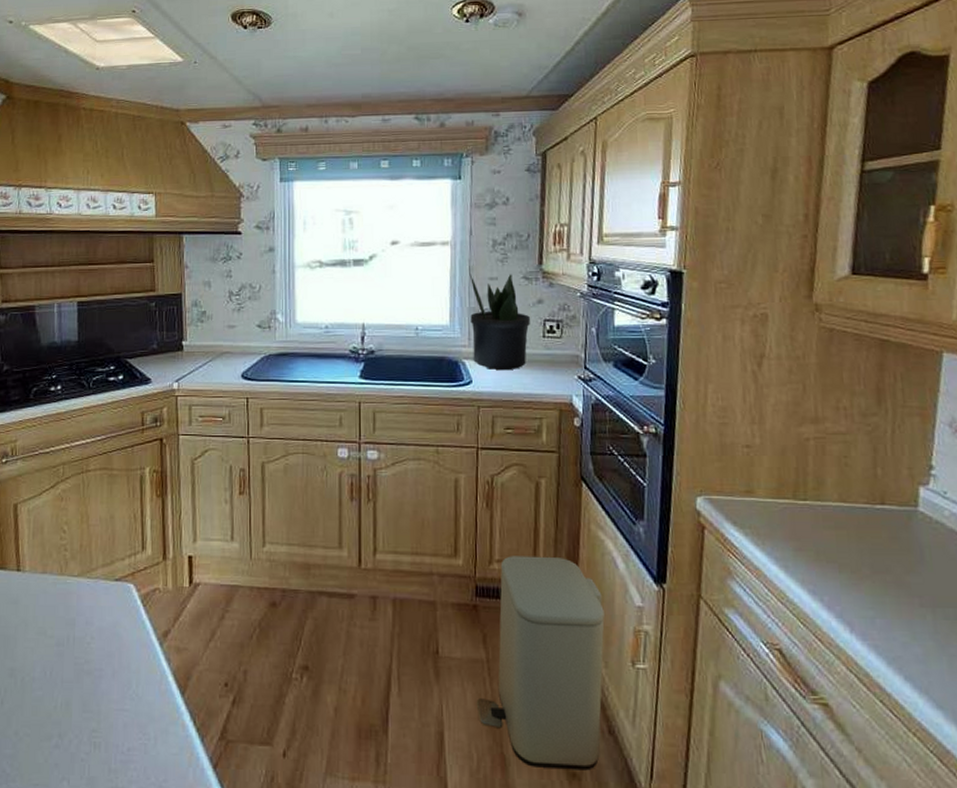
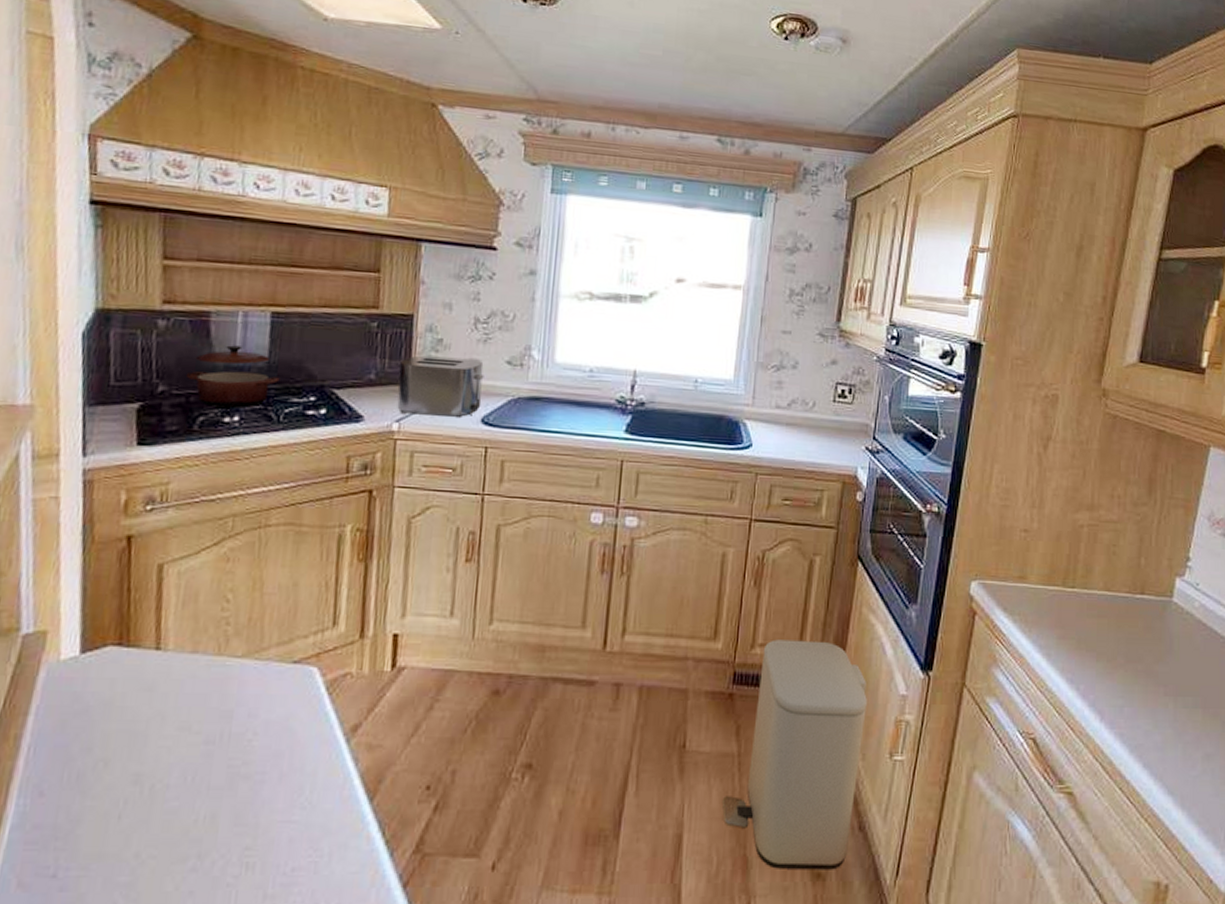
saucepan: none [21,330,88,379] -> present [185,345,280,408]
toaster: none [174,325,241,376] -> present [397,355,484,419]
planter: present [469,273,531,369] -> none [755,324,823,435]

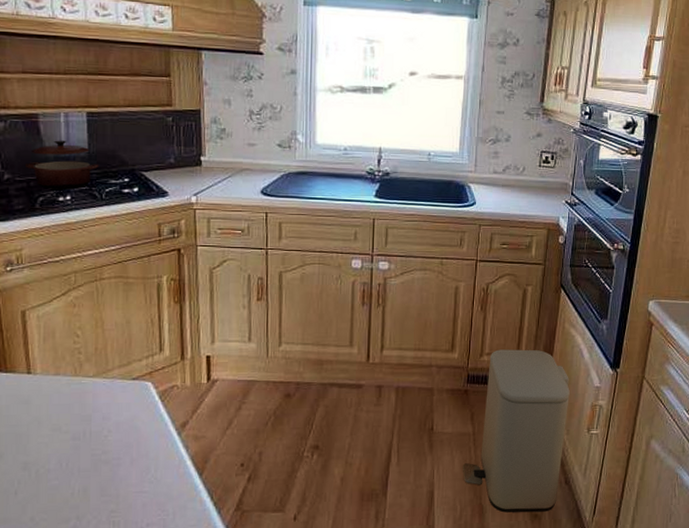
toaster: present [397,355,484,419] -> none [193,142,261,191]

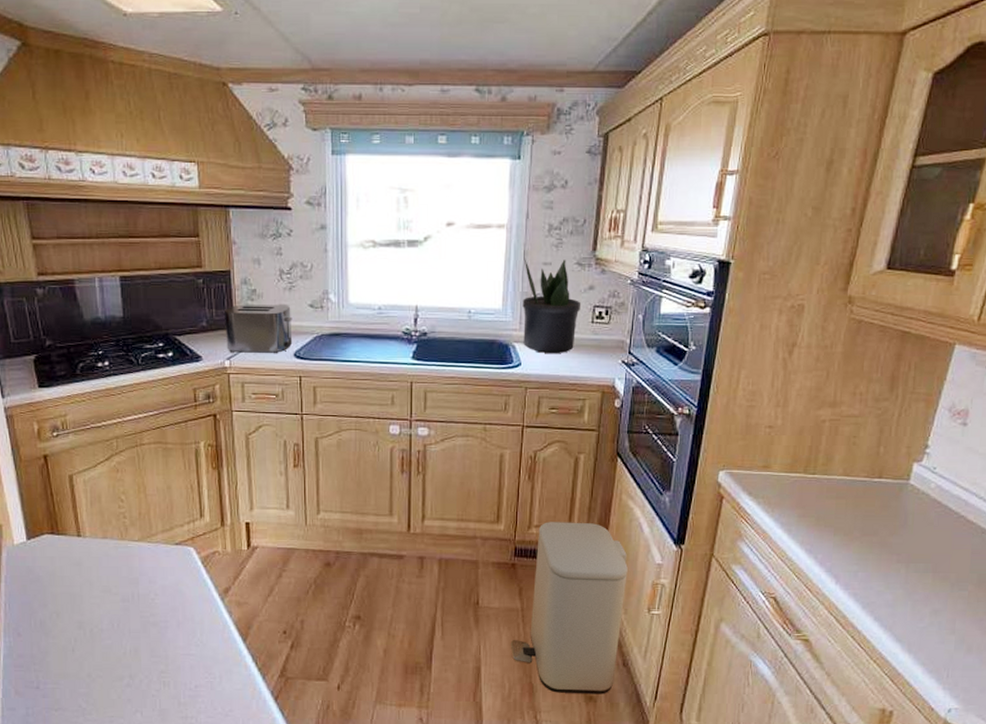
saucepan: present [24,140,99,190] -> none [64,305,134,355]
toaster: none [193,142,261,191] -> present [225,304,293,354]
planter: none [478,106,530,194] -> present [523,258,581,353]

